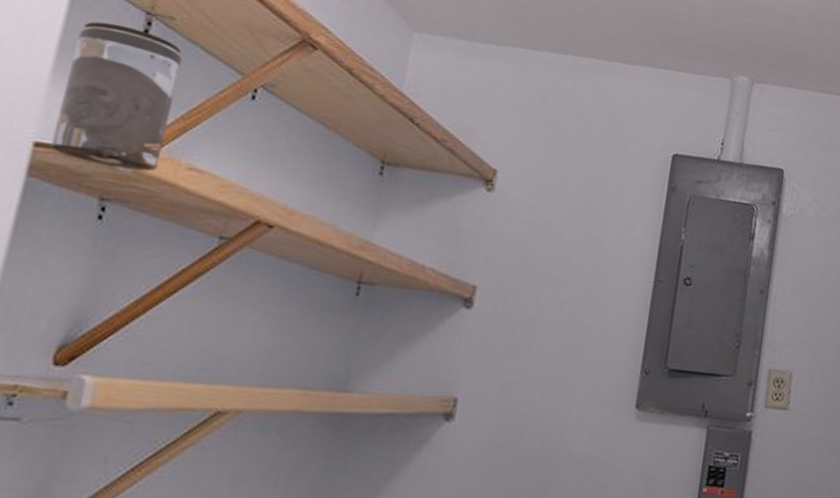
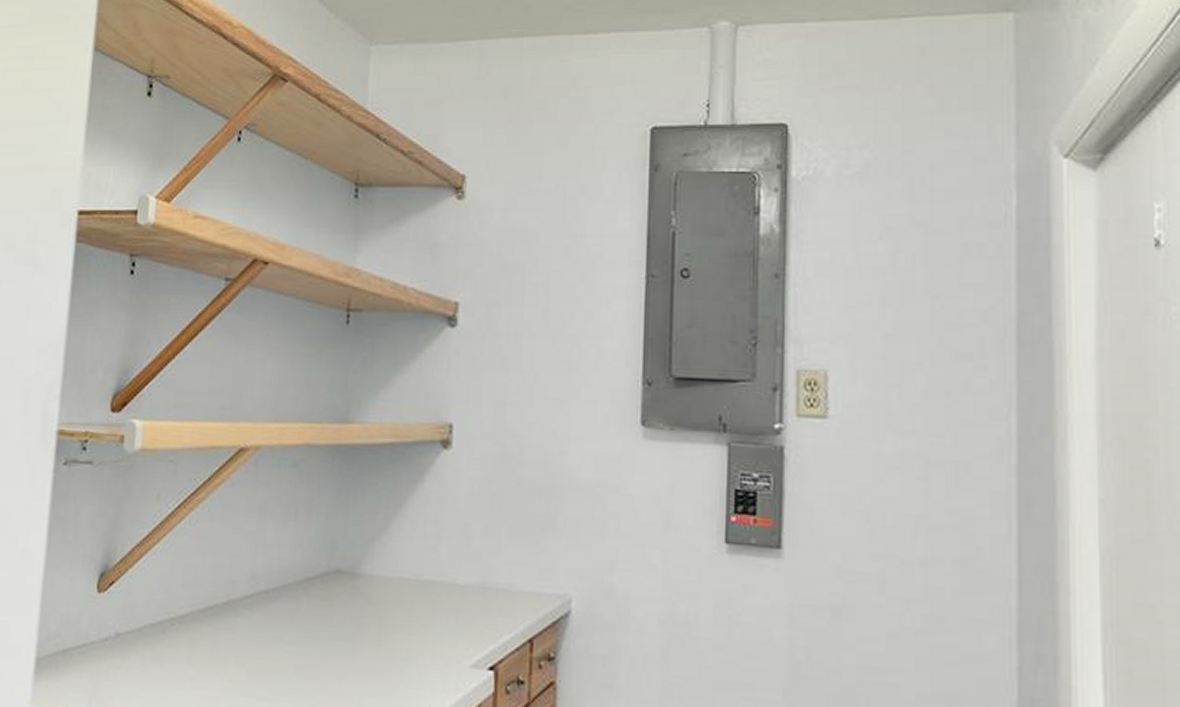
jar: present [50,21,183,172] -> none [89,92,180,225]

